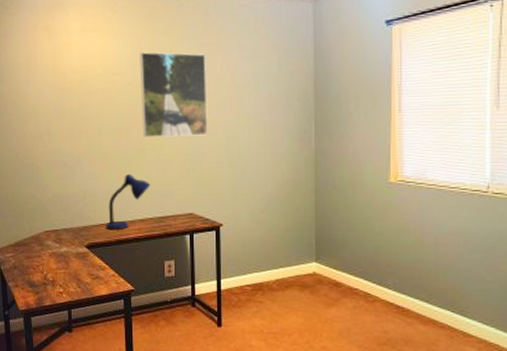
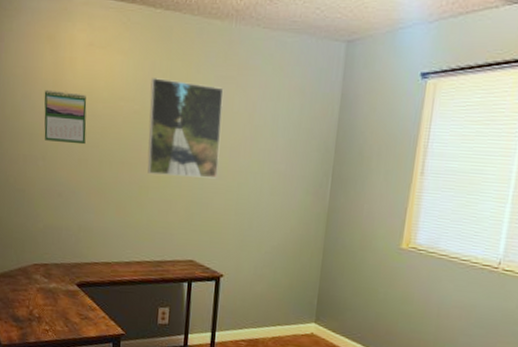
calendar: none [45,73,85,118] -> present [44,89,87,145]
desk lamp: present [106,173,152,230] -> none [99,211,153,271]

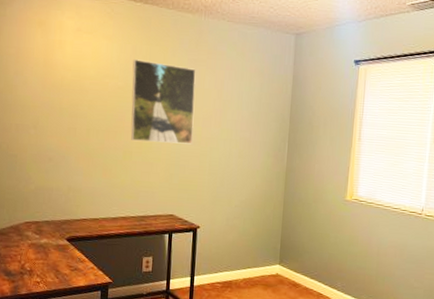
calendar: present [44,89,87,145] -> none [35,67,75,116]

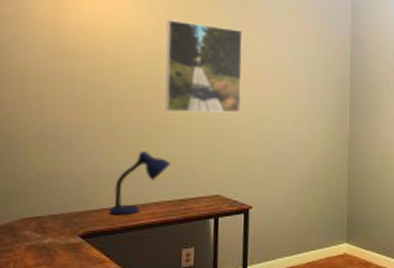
desk lamp: none [88,173,136,226] -> present [109,150,172,216]

